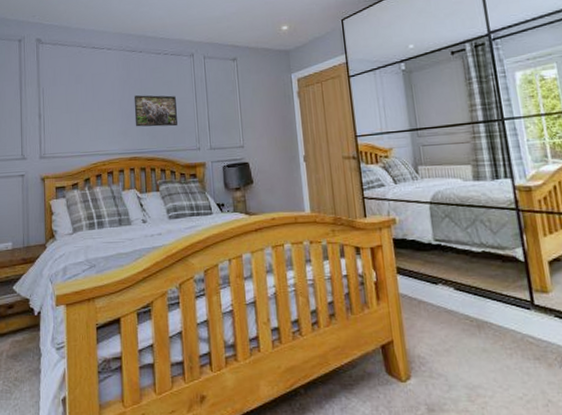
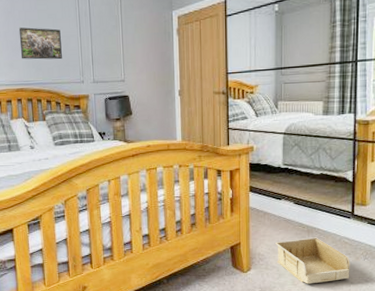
storage bin: none [438,334,545,401] -> present [276,237,350,284]

